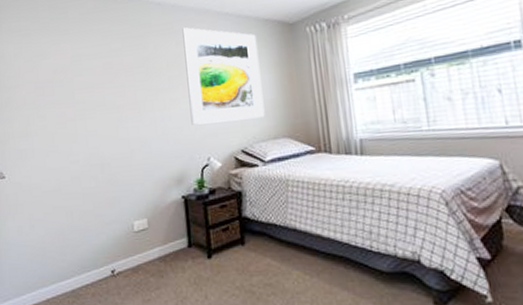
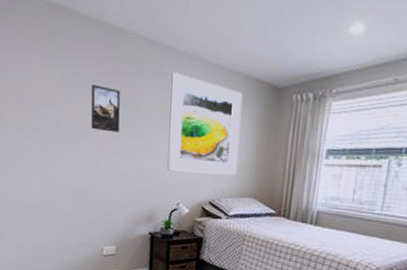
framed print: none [104,53,137,98] -> present [91,85,120,133]

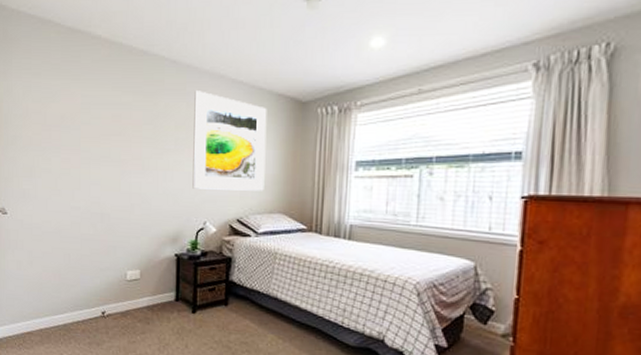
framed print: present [91,85,120,133] -> none [113,105,143,152]

